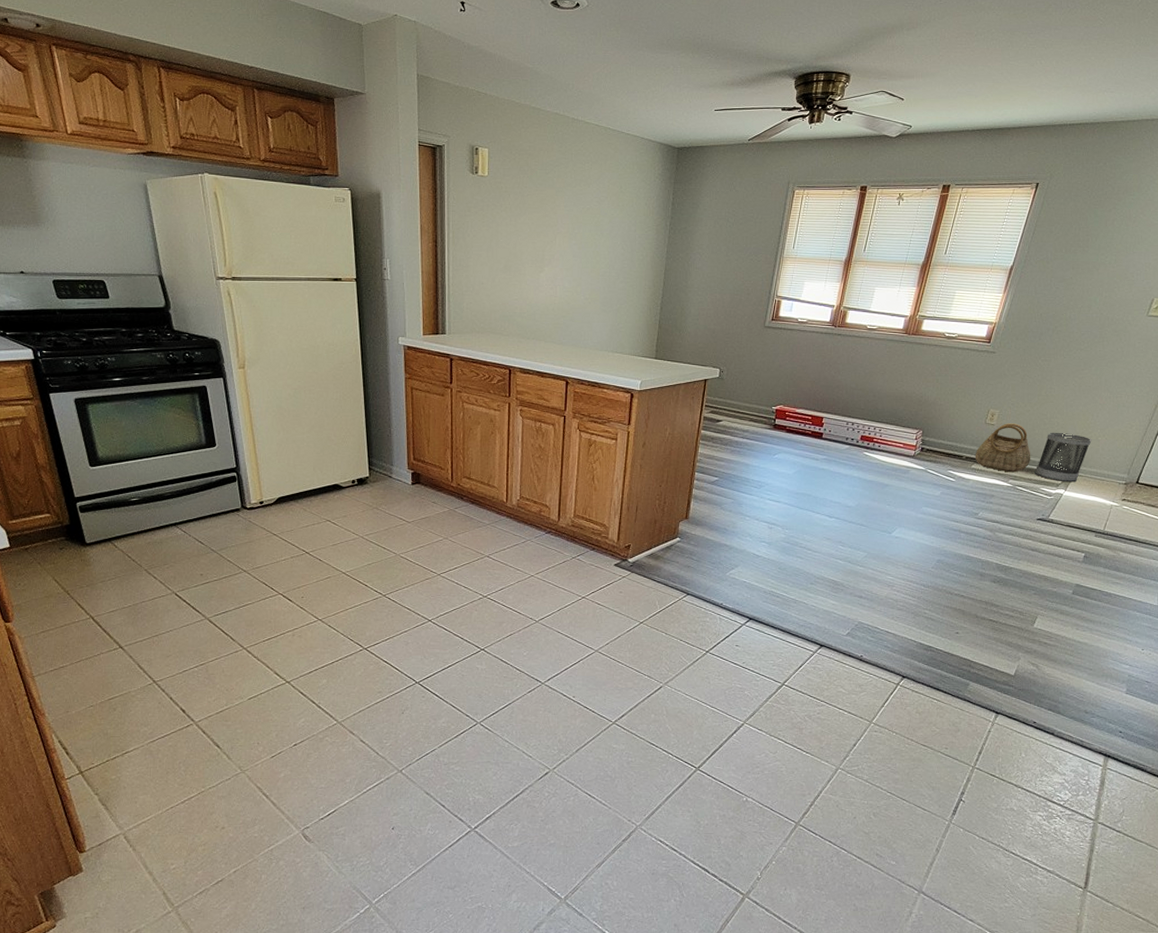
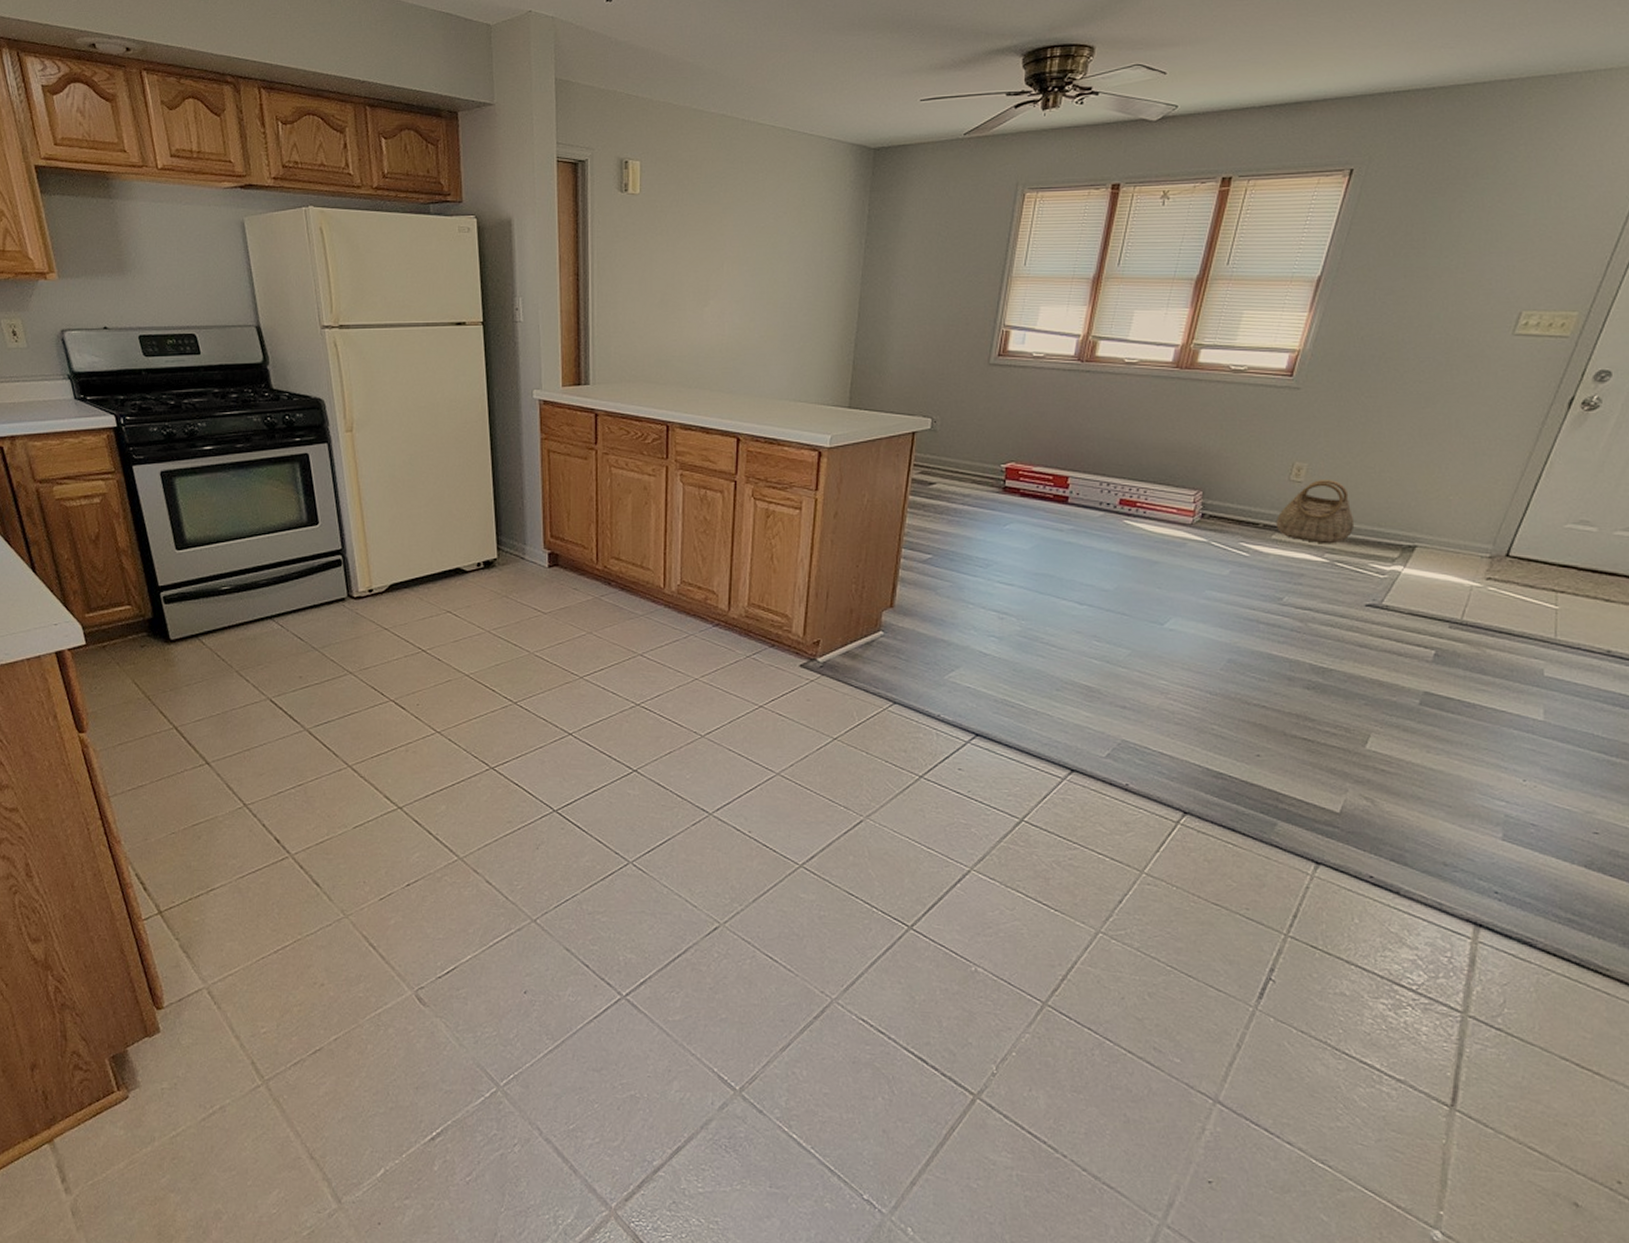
wastebasket: present [1035,432,1092,483] -> none [1360,490,1440,556]

